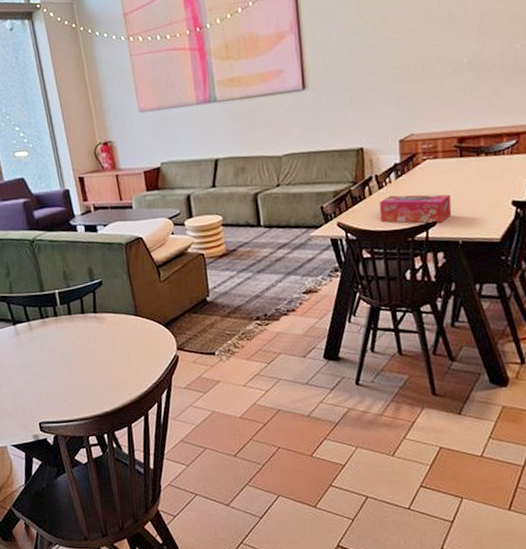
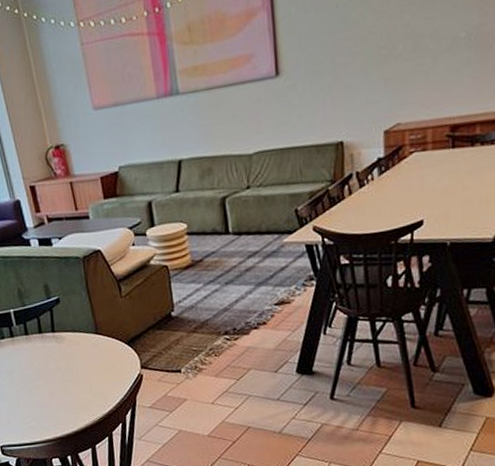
tissue box: present [379,194,452,223] -> none [359,191,440,225]

